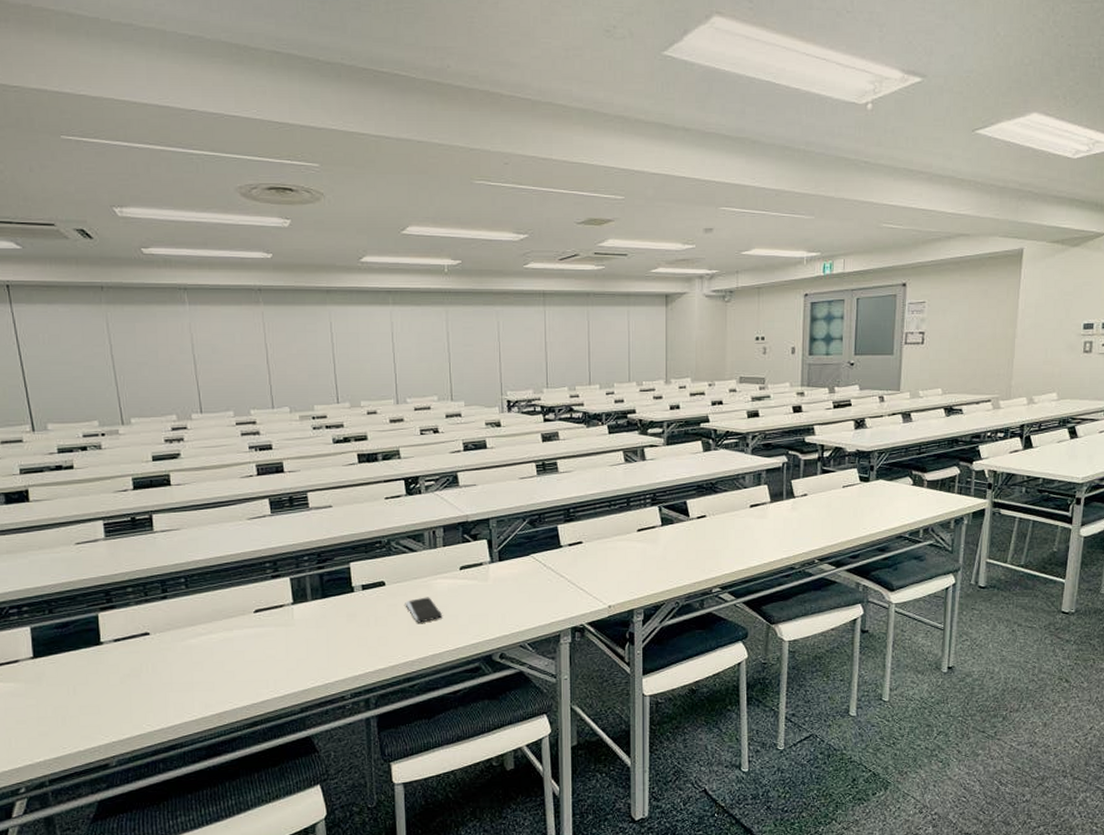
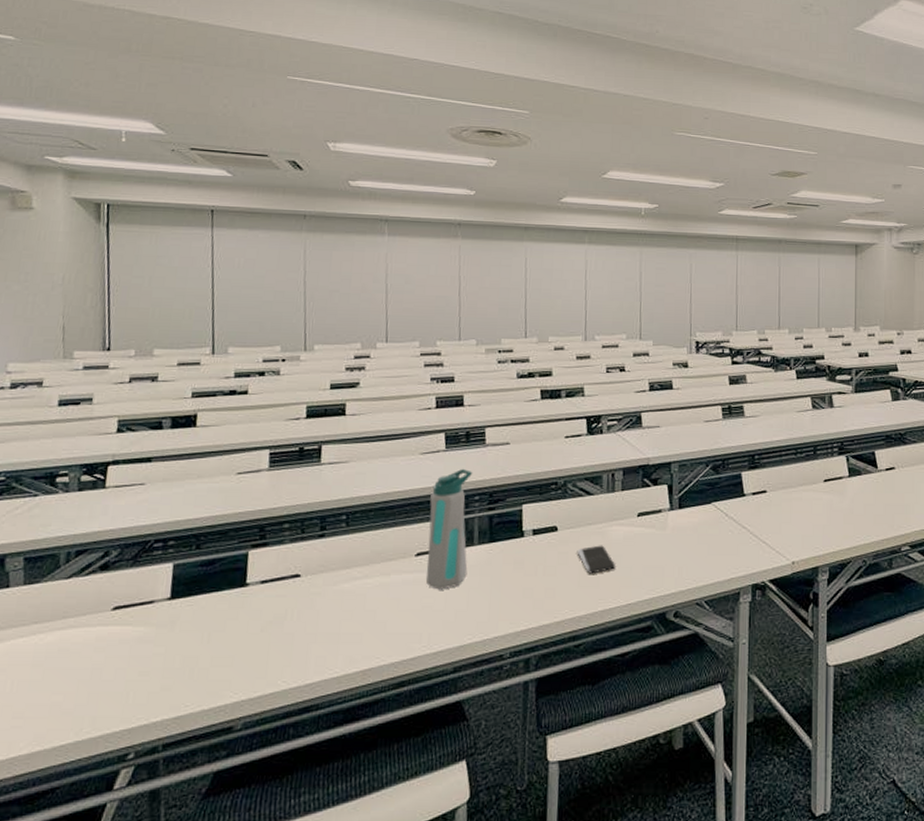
water bottle: none [262,531,304,642] -> present [426,468,473,590]

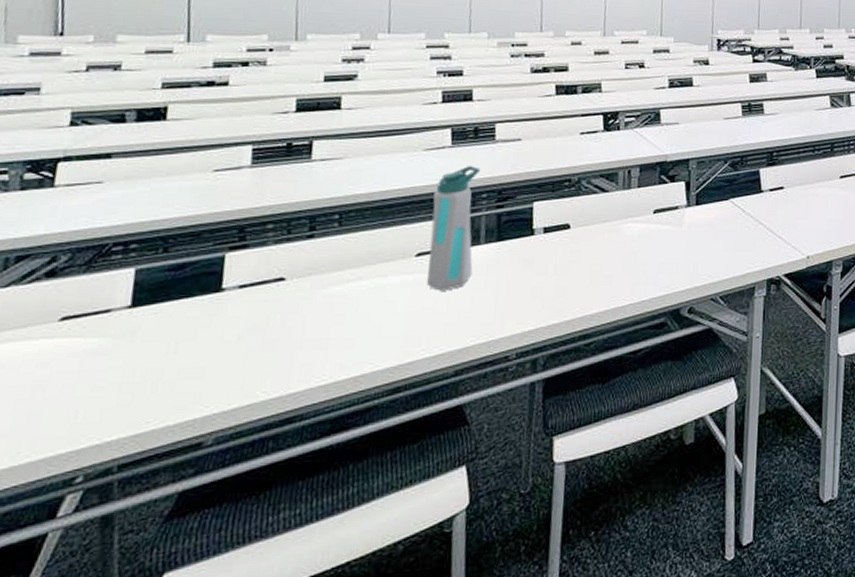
smartphone: present [577,545,615,574] -> none [589,242,629,272]

